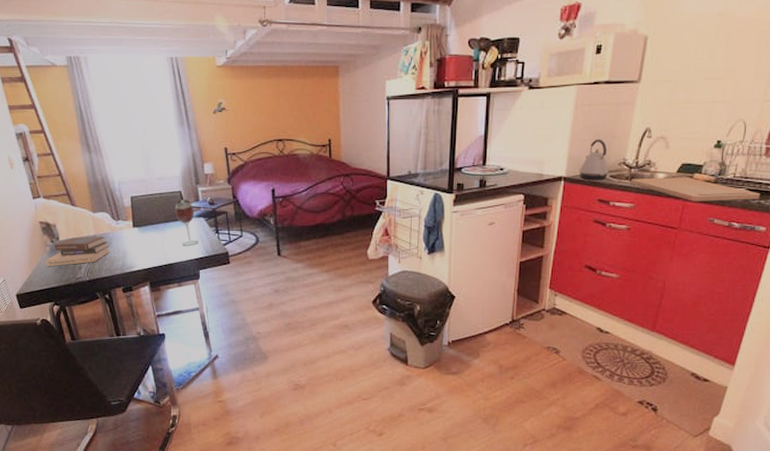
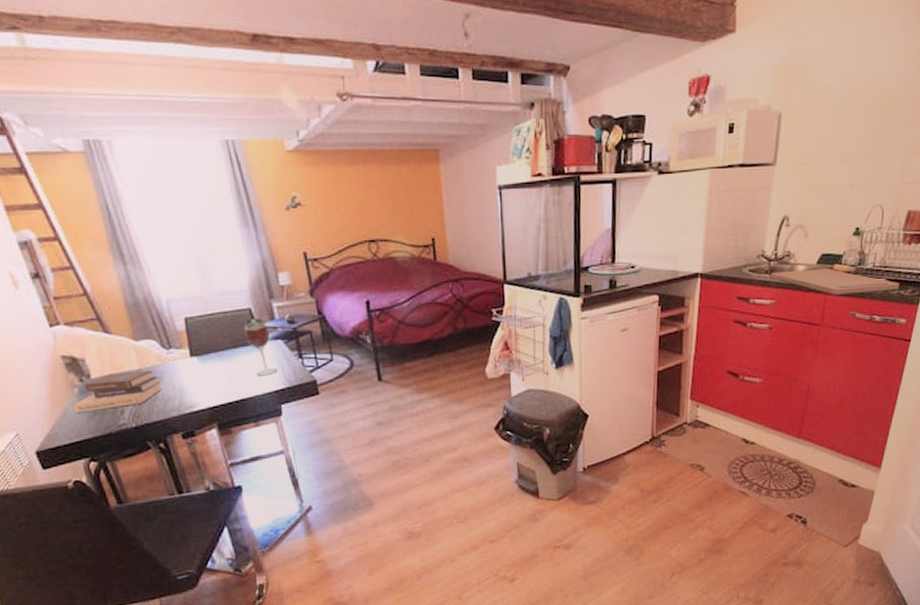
kettle: present [579,139,609,181] -> none [716,229,748,276]

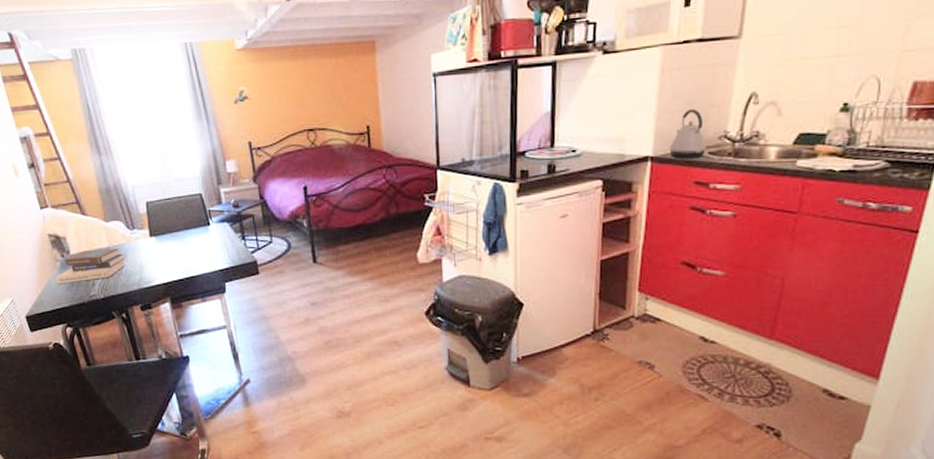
wineglass: present [244,318,278,376] -> none [195,202,223,256]
kettle: none [716,229,748,276] -> present [669,108,707,160]
cutting board: present [771,269,900,295] -> none [735,150,903,179]

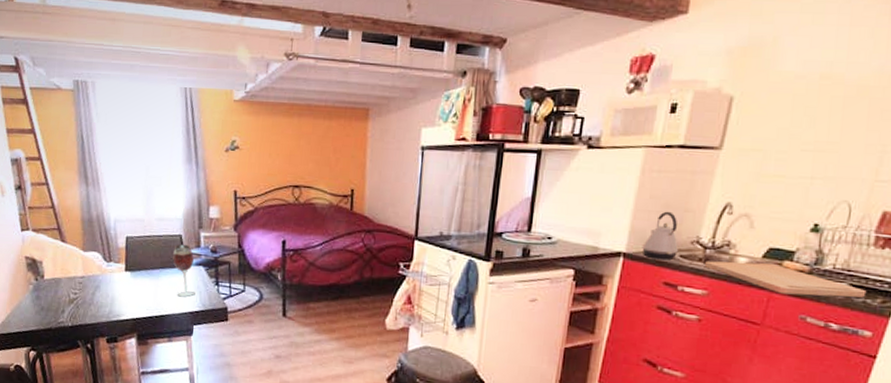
books: present [55,248,126,284] -> none [26,277,98,308]
wineglass: none [195,202,223,256] -> present [172,244,195,298]
cutting board: none [735,150,903,179] -> present [705,261,867,298]

